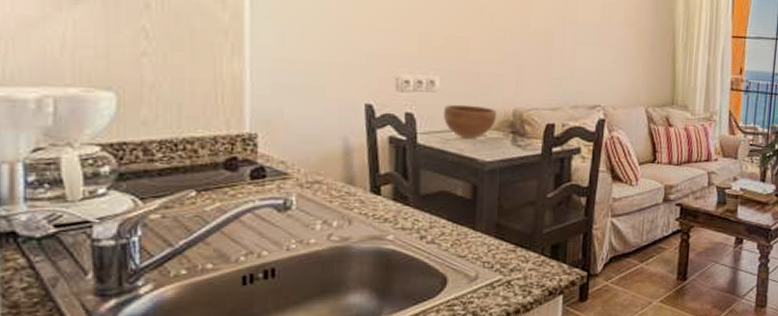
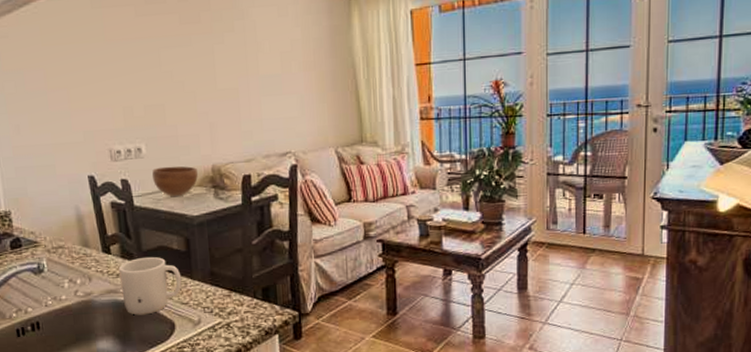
mug: none [387,201,462,267] -> present [118,256,182,315]

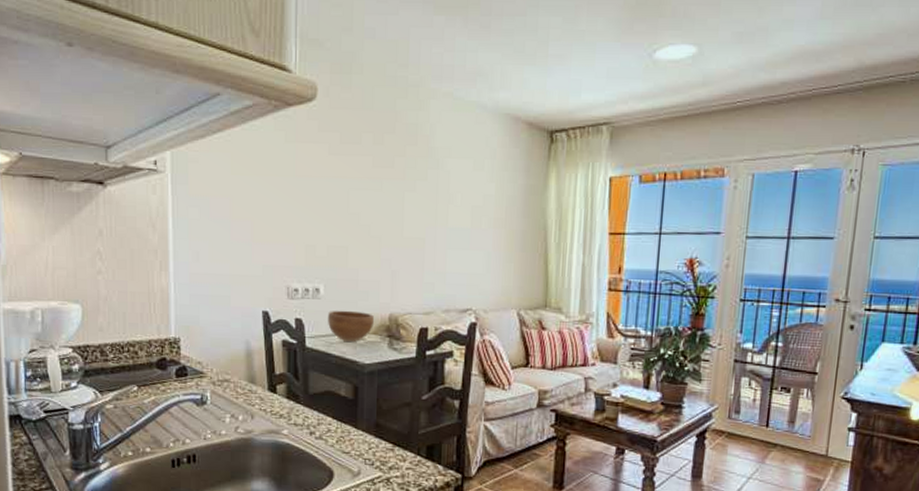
mug: present [118,256,182,315] -> none [282,400,346,460]

